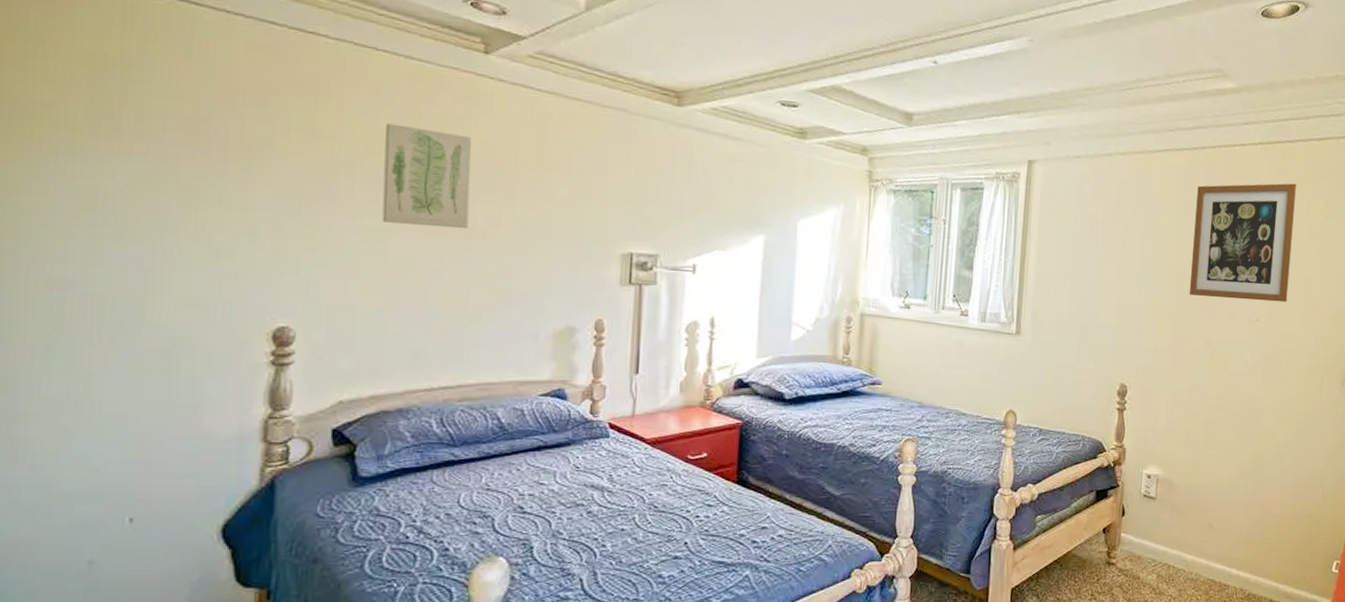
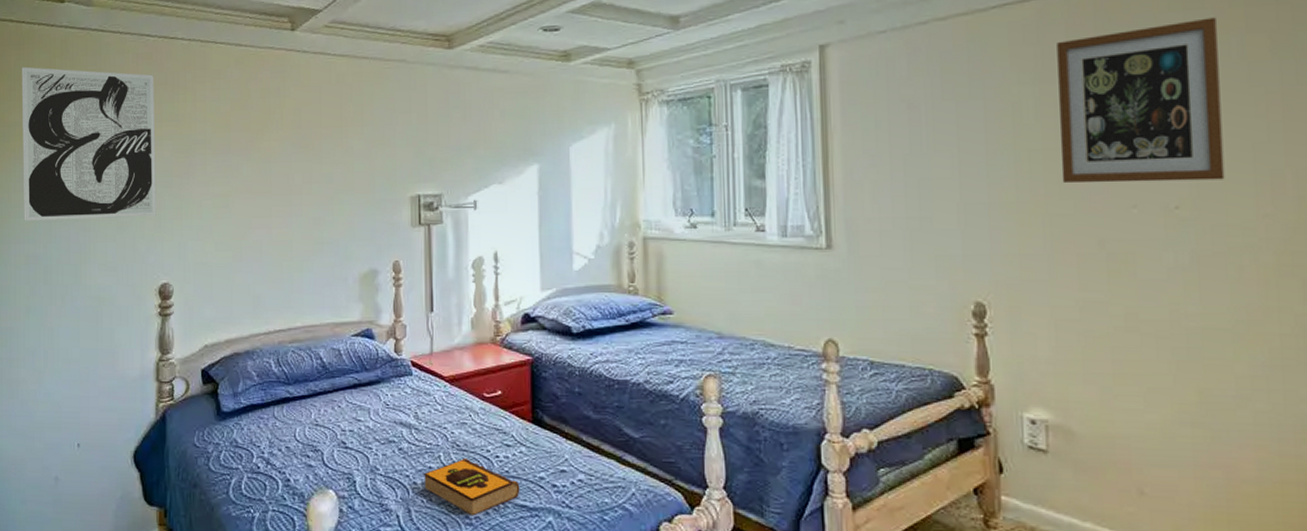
wall art: none [45,27,279,246] -> present [21,66,156,221]
wall art: present [382,123,472,229] -> none [224,103,288,188]
hardback book: none [613,518,719,575] -> present [423,457,520,516]

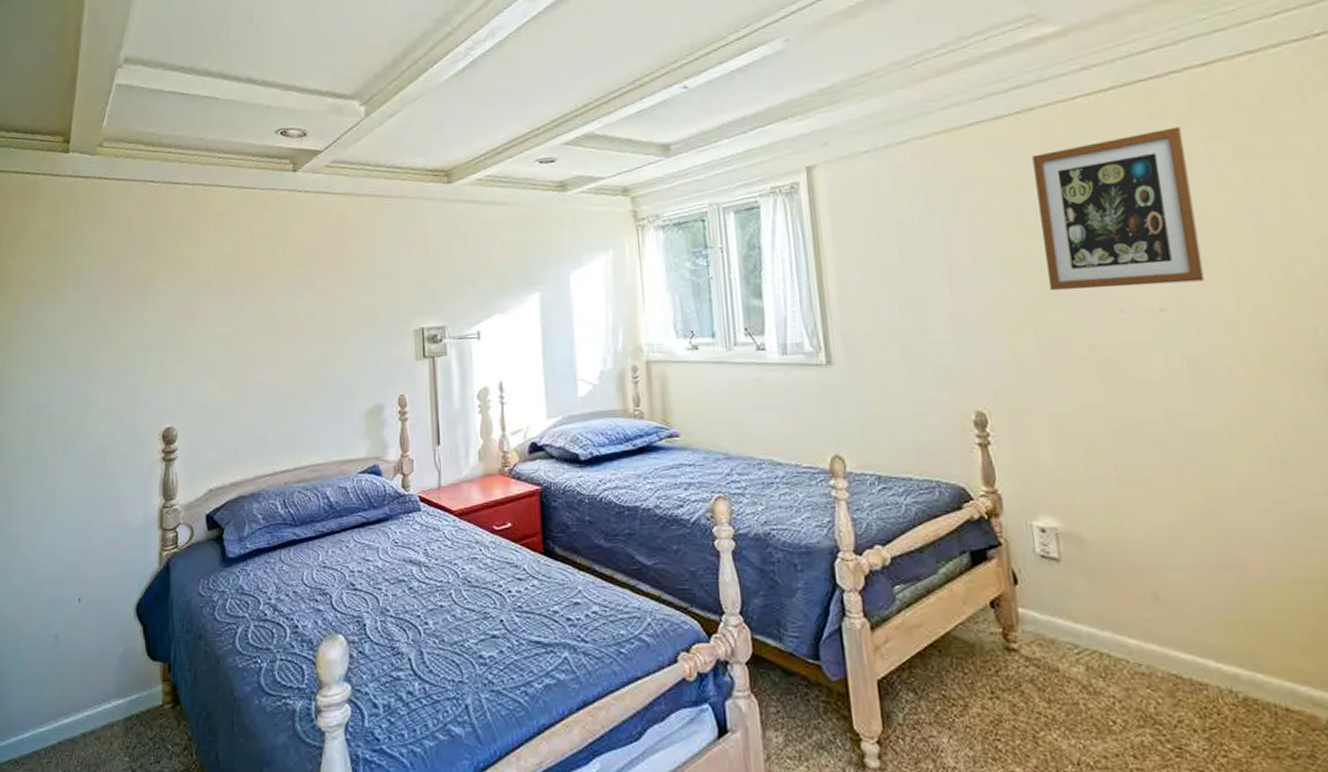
wall art: present [21,66,156,221] -> none [25,216,160,370]
hardback book: present [423,457,520,516] -> none [434,594,534,656]

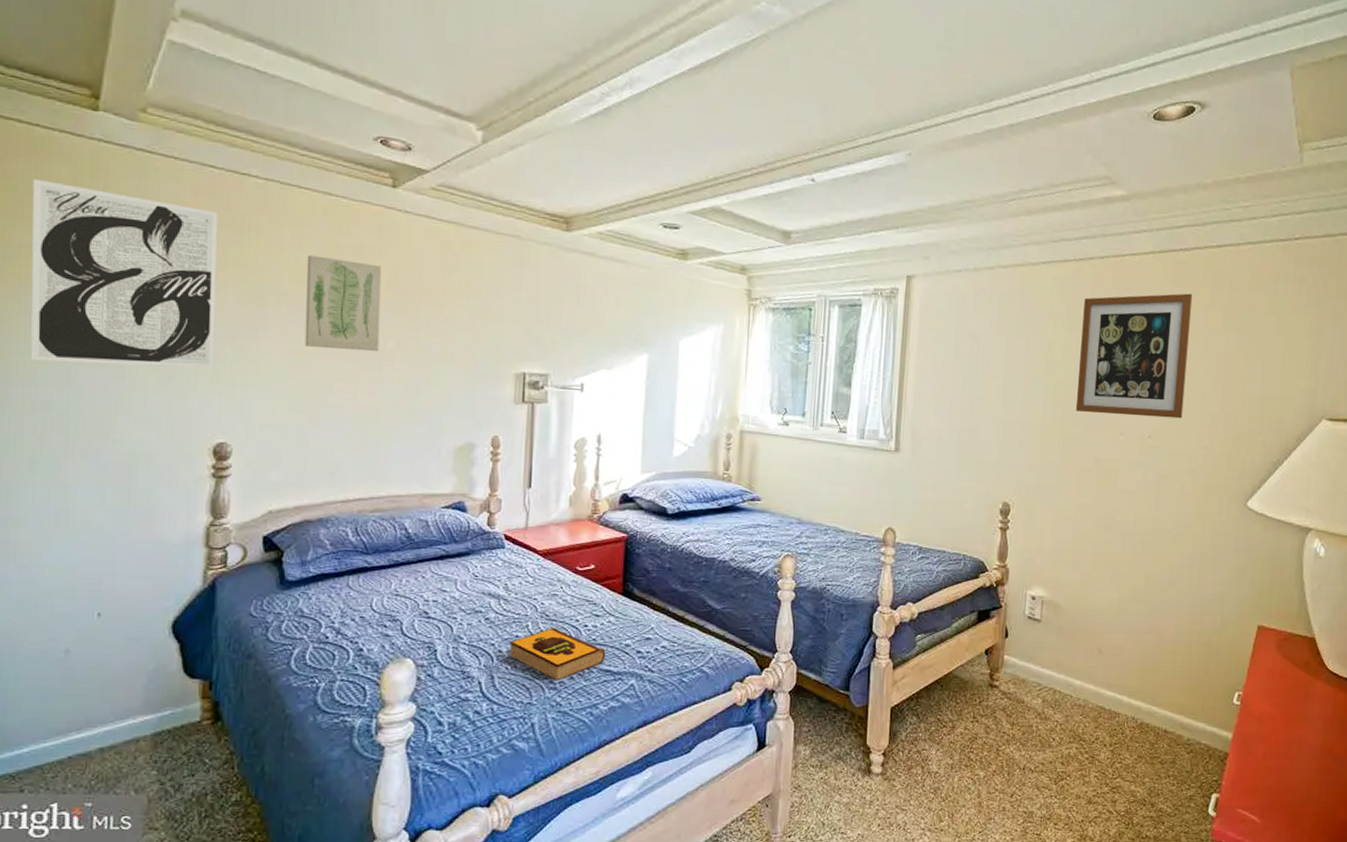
wall art: none [25,216,160,370] -> present [31,178,218,369]
wall art: none [228,244,292,329] -> present [304,255,382,352]
hardback book: none [434,594,534,656] -> present [509,626,606,681]

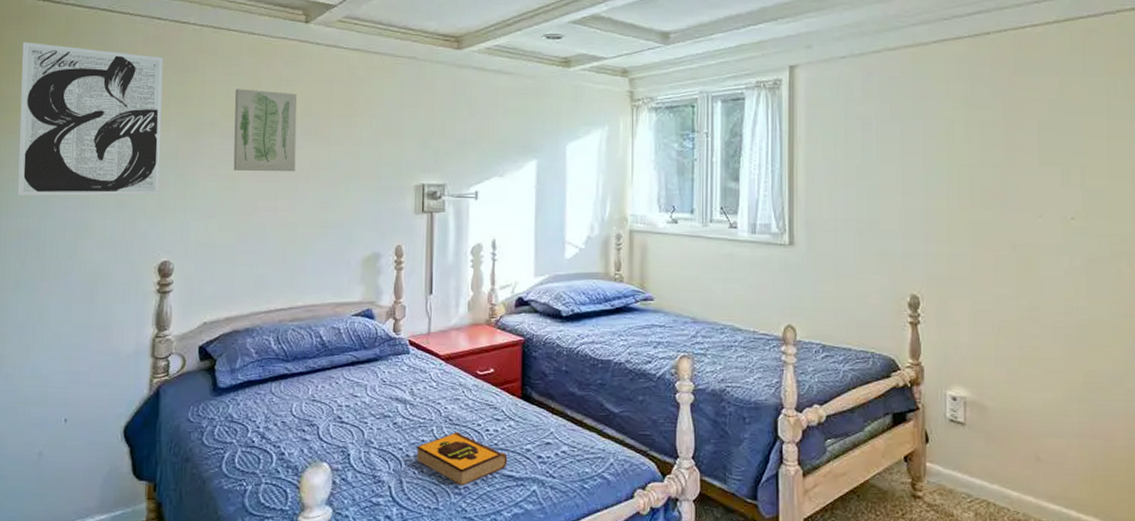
wall art: present [1075,293,1193,419] -> none [983,61,1110,197]

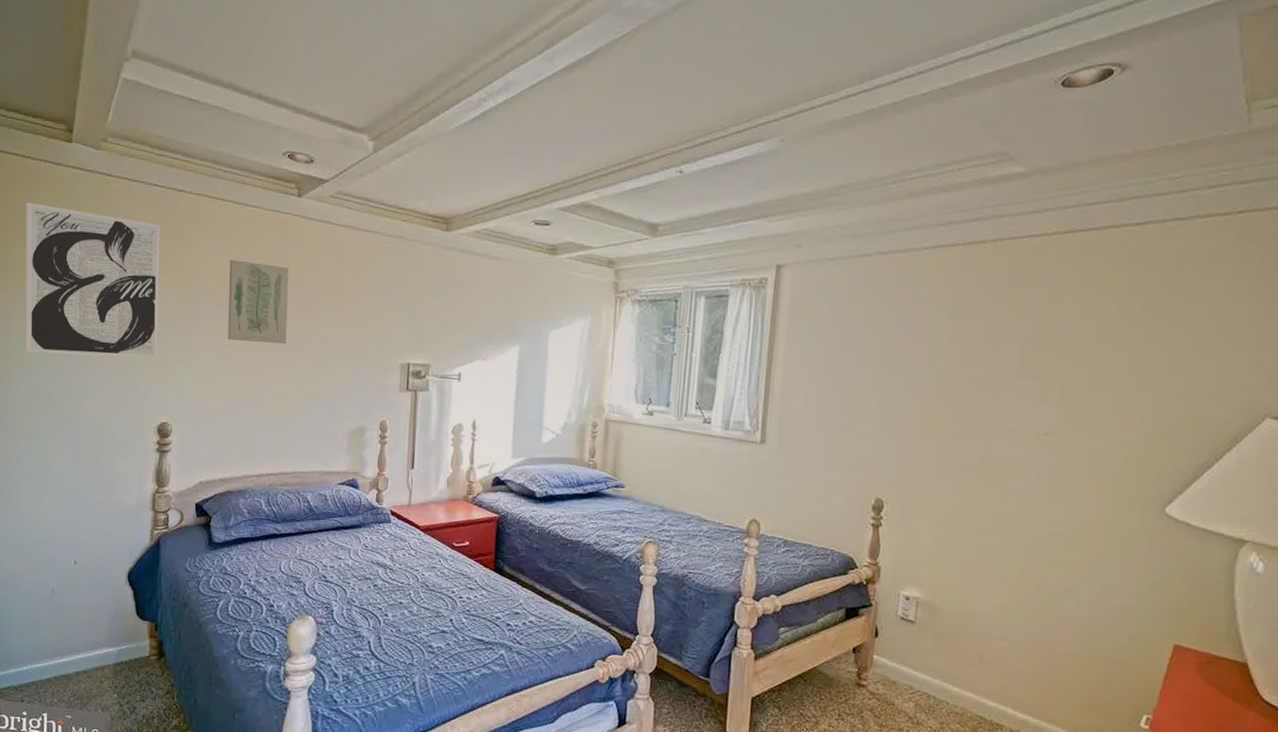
hardback book: present [416,431,508,486] -> none [394,596,479,646]

